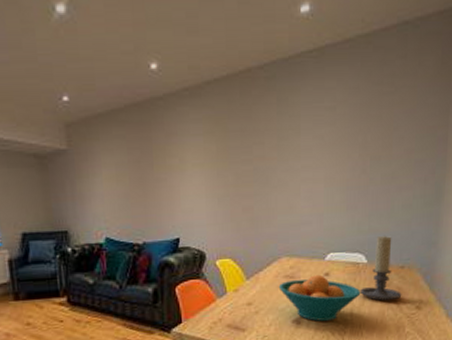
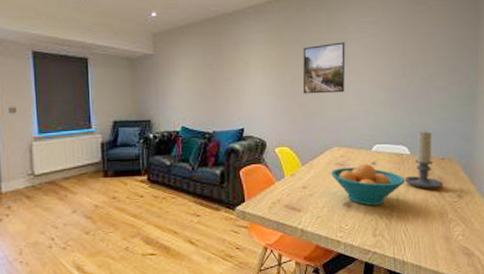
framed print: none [248,132,298,196] -> present [302,42,346,94]

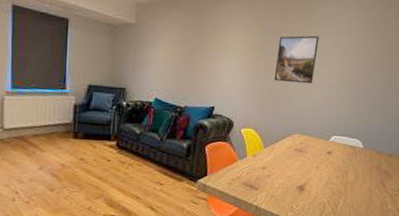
fruit bowl: present [330,163,406,206] -> none [289,152,355,192]
candle holder: present [404,130,444,189] -> none [354,127,388,182]

